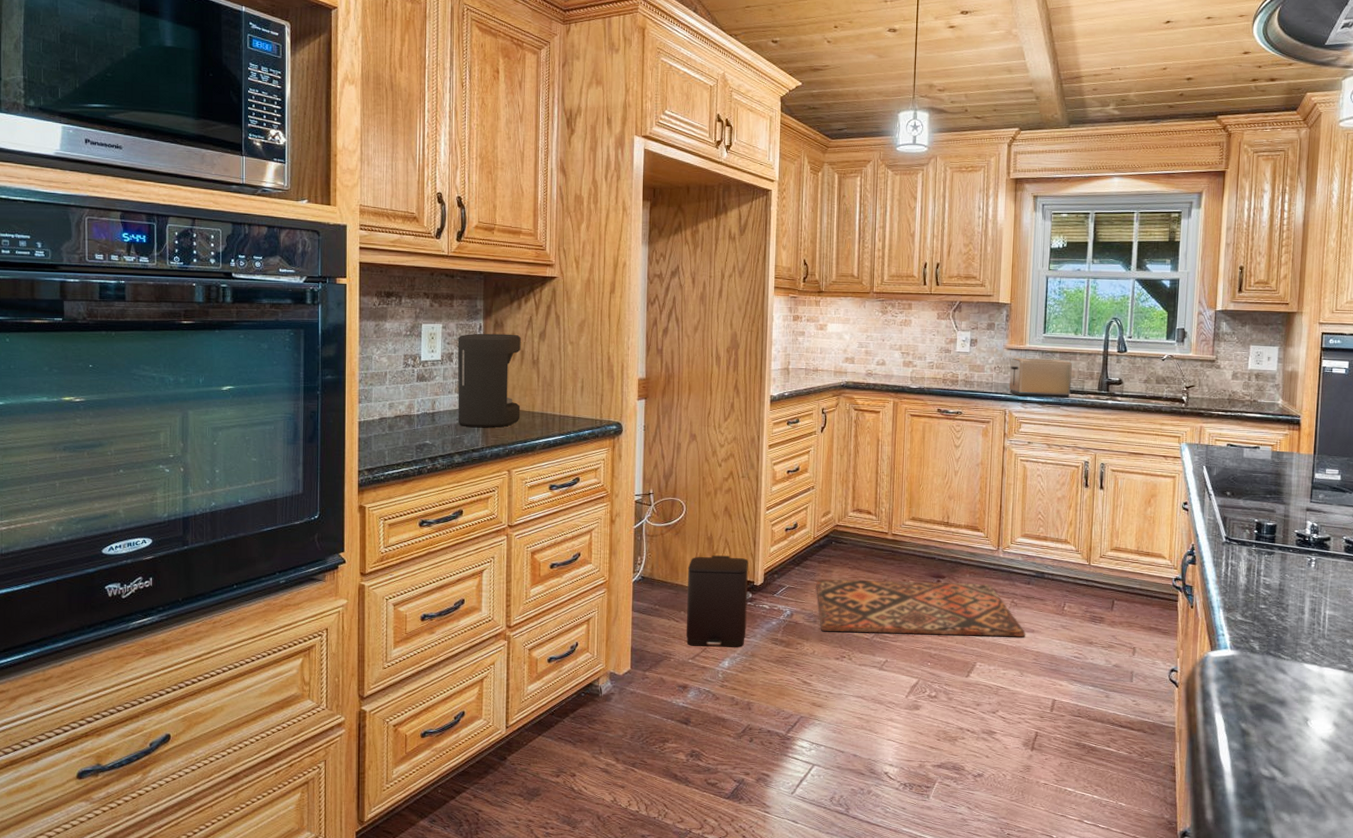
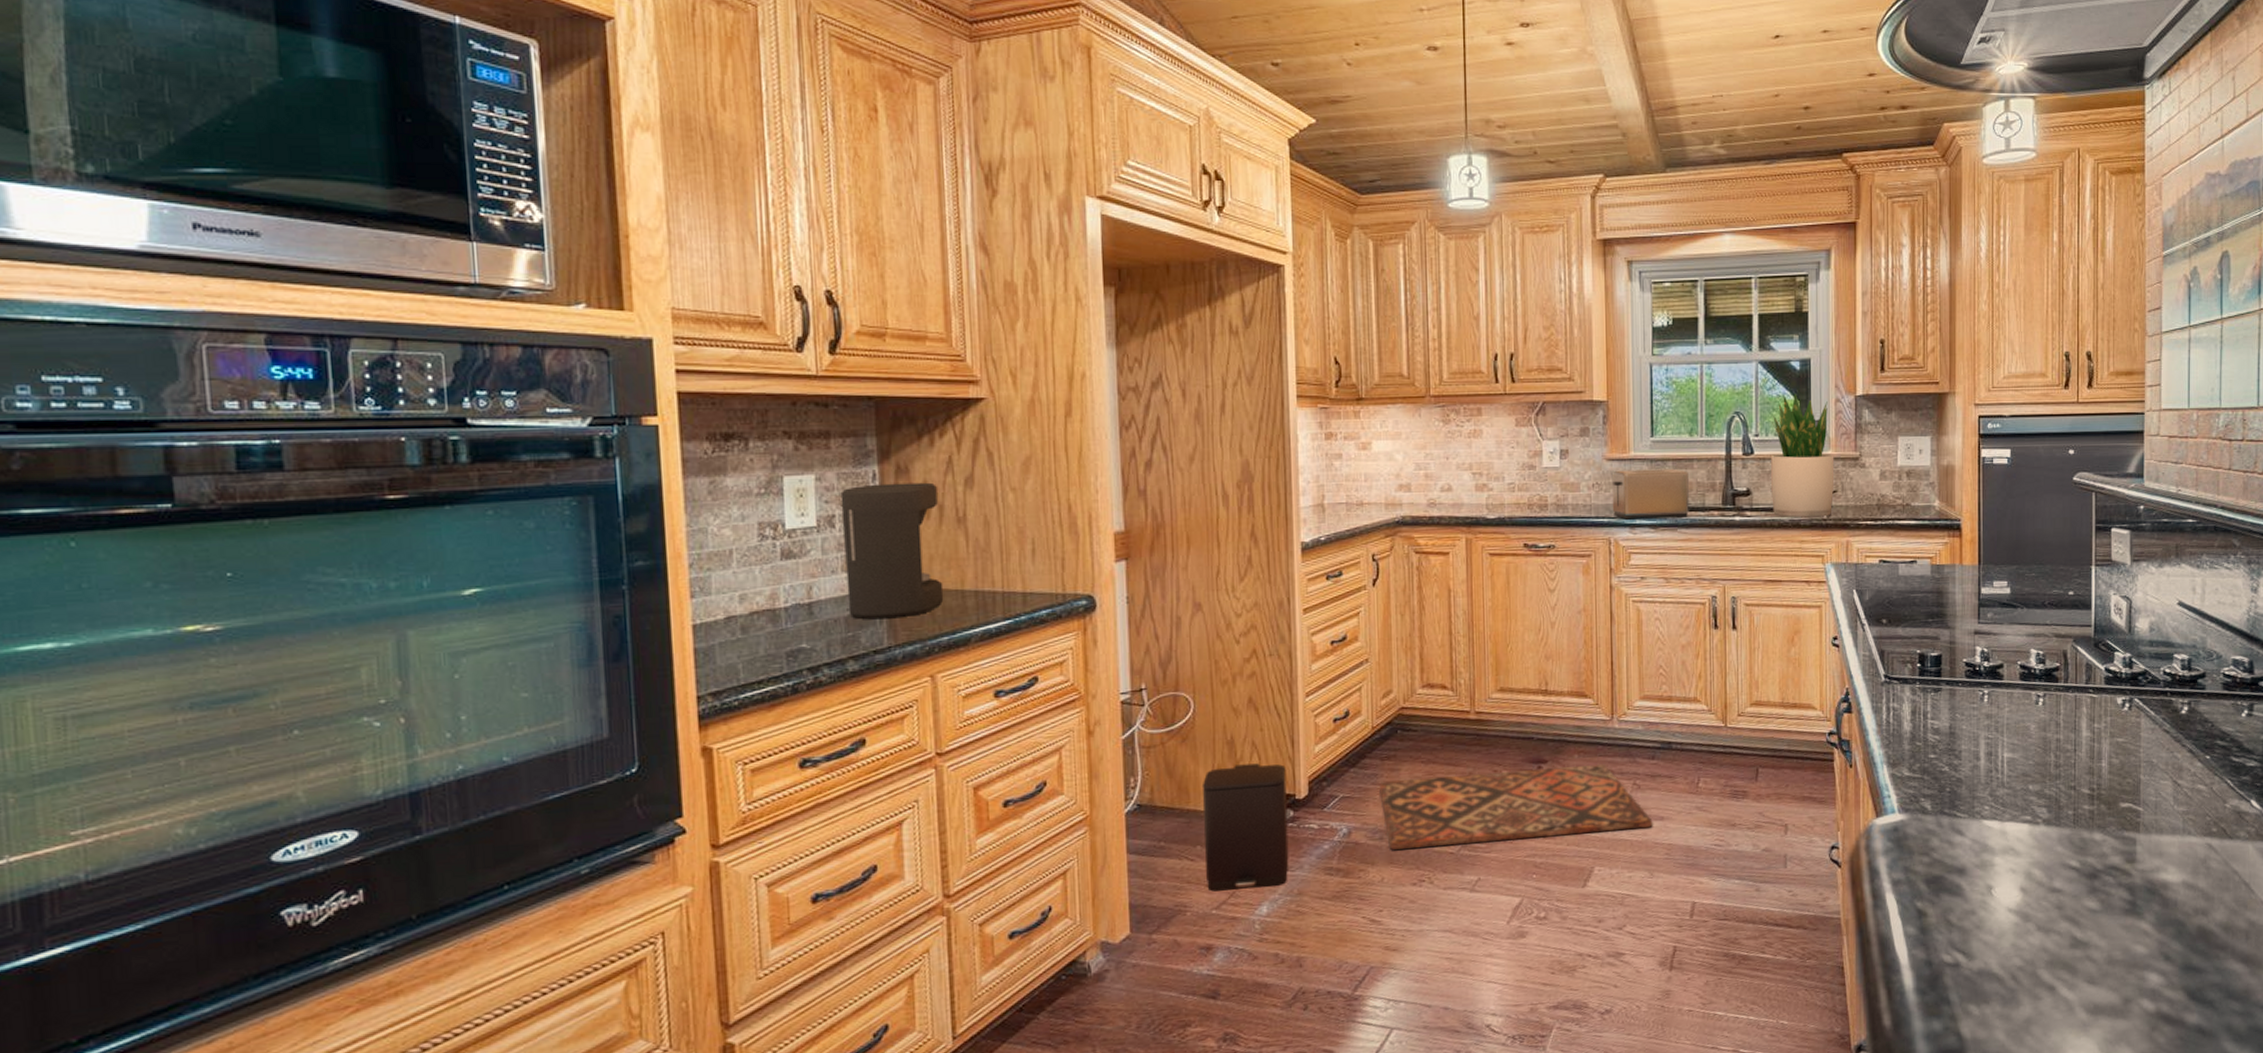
planter: none [1139,306,1194,406] -> present [1771,394,1835,518]

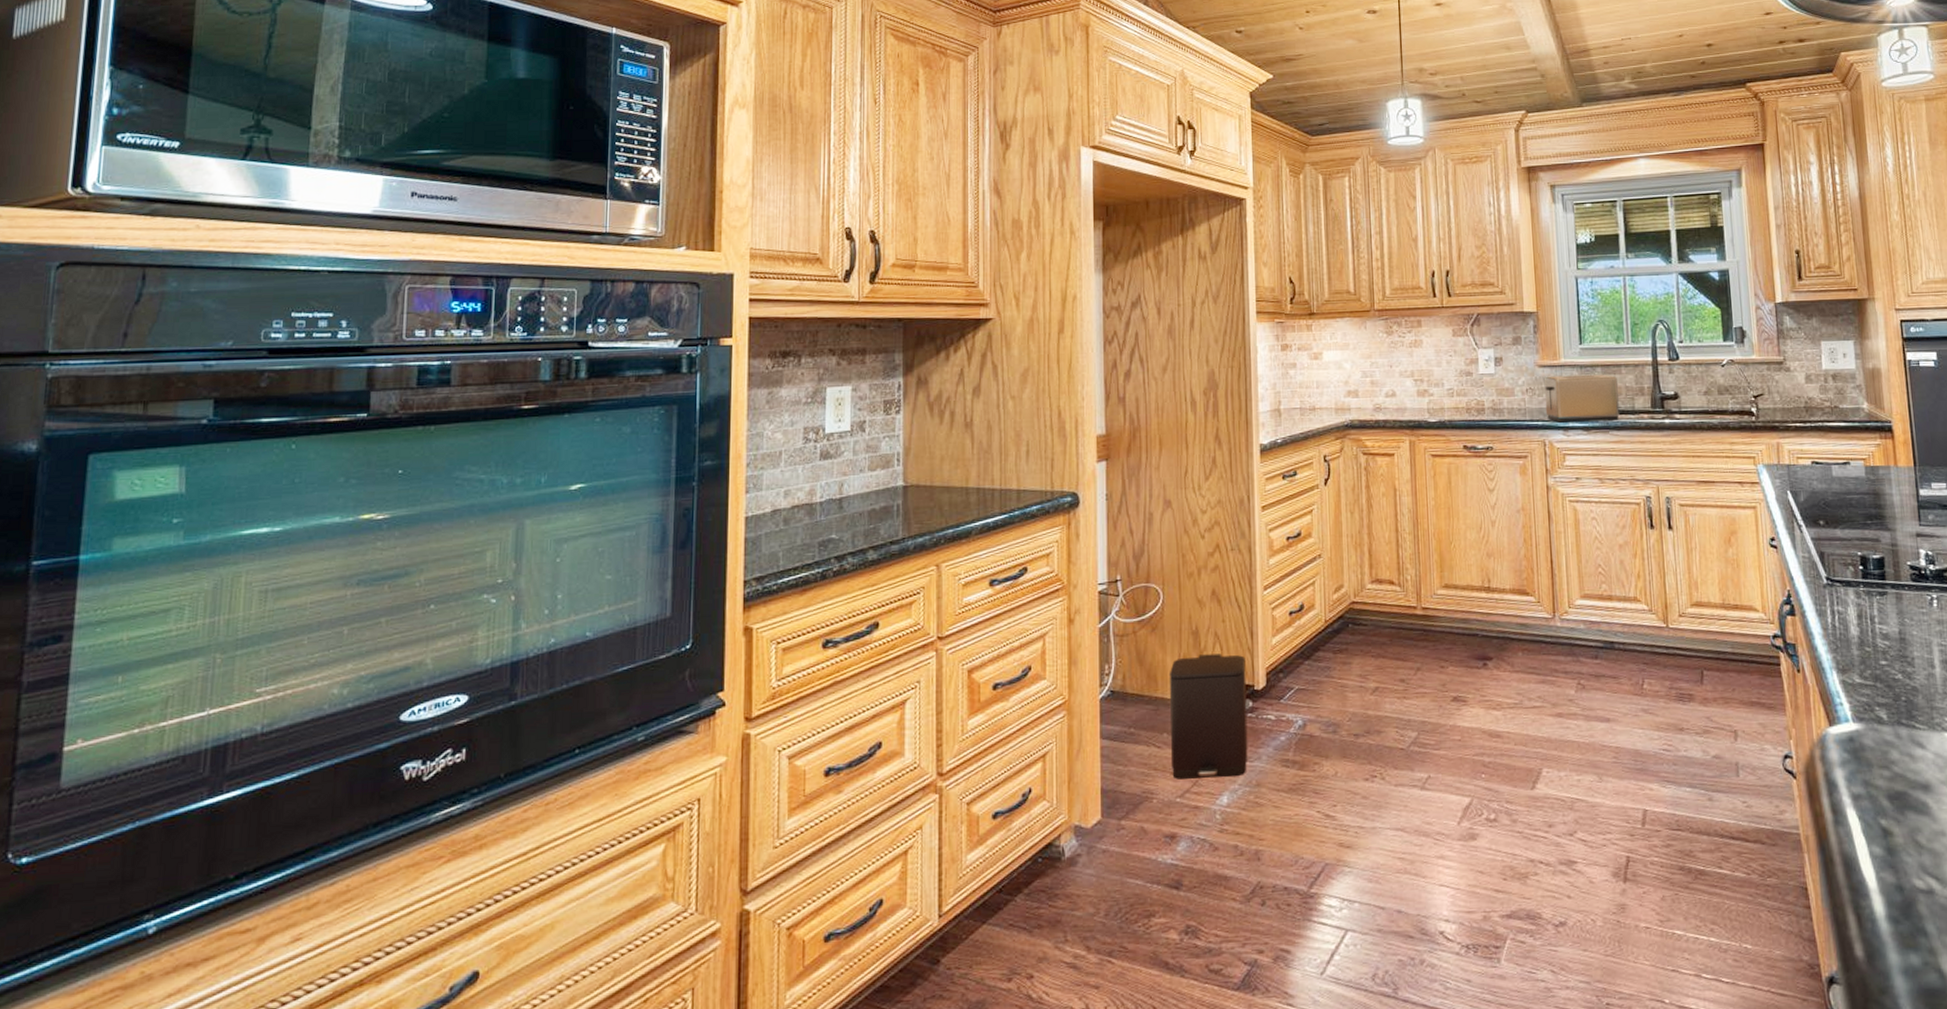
coffee maker: present [840,482,944,619] -> none [871,392,951,513]
doormat: present [1379,764,1653,851] -> none [1332,663,1599,745]
planter: present [1771,394,1835,518] -> none [1694,302,1761,421]

